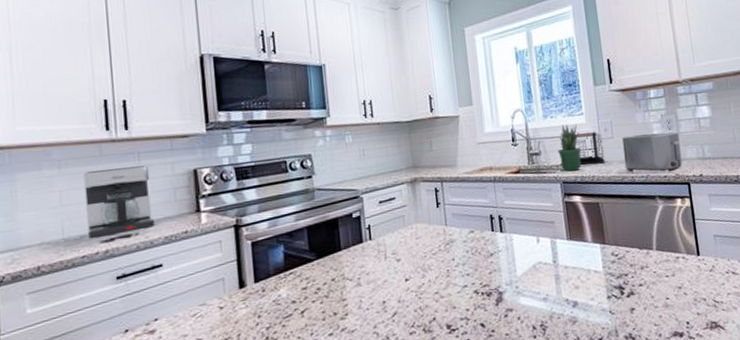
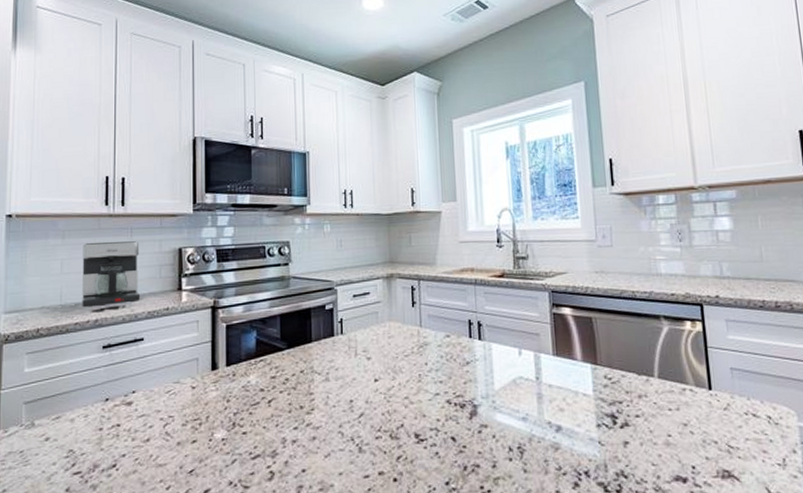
planter: present [558,124,582,172] -> none [548,227,575,280]
dish rack: present [560,130,605,166] -> none [551,236,602,275]
toaster: present [622,132,683,172] -> none [622,244,695,289]

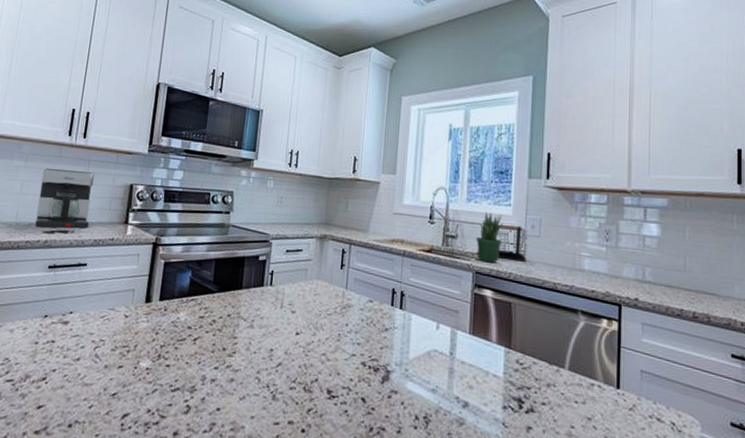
planter: none [548,227,575,280] -> present [476,212,503,263]
dish rack: none [551,236,602,275] -> present [480,222,528,262]

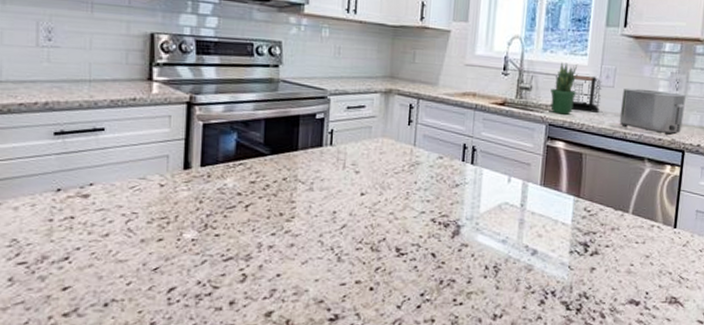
coffee maker: present [35,168,95,230] -> none [28,12,102,88]
toaster: none [548,237,617,286] -> present [619,87,686,134]

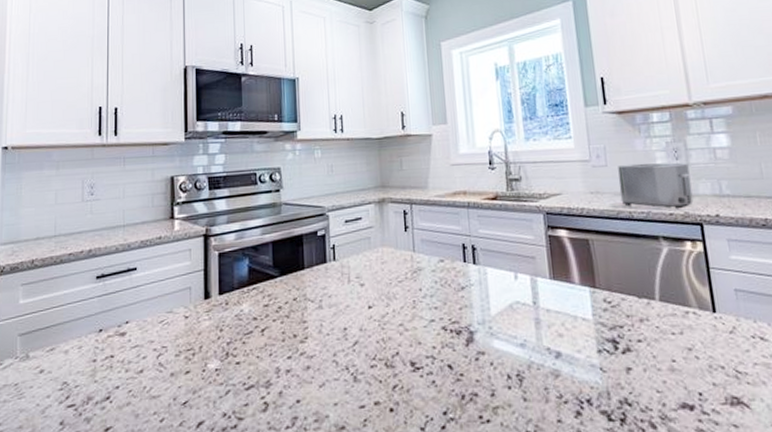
planter: present [550,62,578,115] -> none [541,148,569,201]
dish rack: present [555,73,602,113] -> none [544,156,597,196]

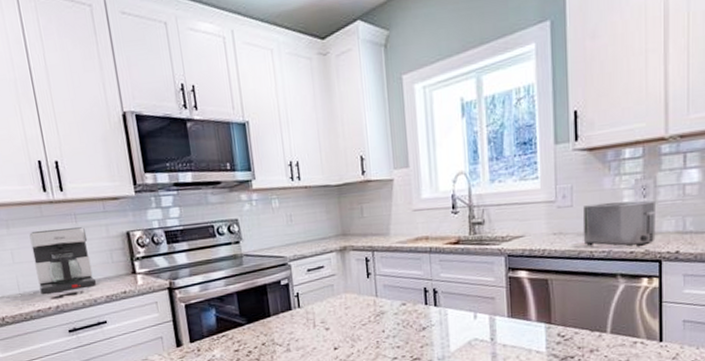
coffee maker: none [76,170,134,238] -> present [29,227,97,295]

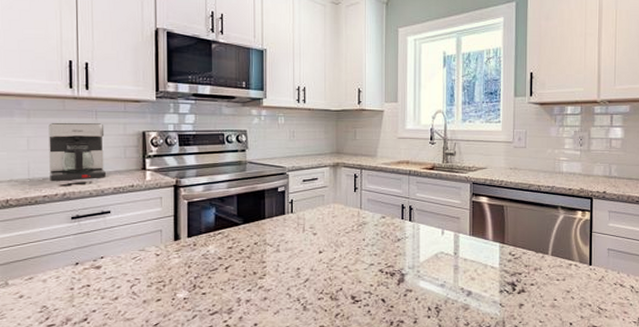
toaster: present [582,200,656,247] -> none [533,147,589,185]

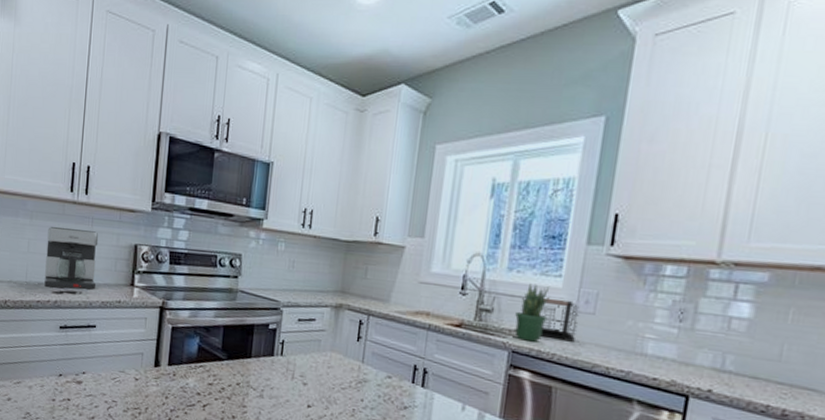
planter: none [472,130,495,174] -> present [514,283,549,342]
dish rack: none [475,138,515,170] -> present [521,296,580,342]

